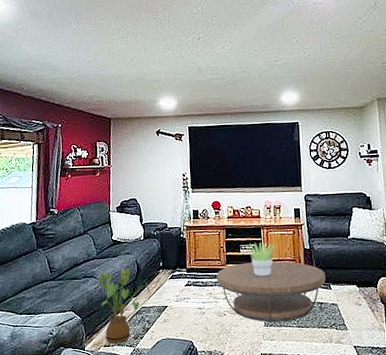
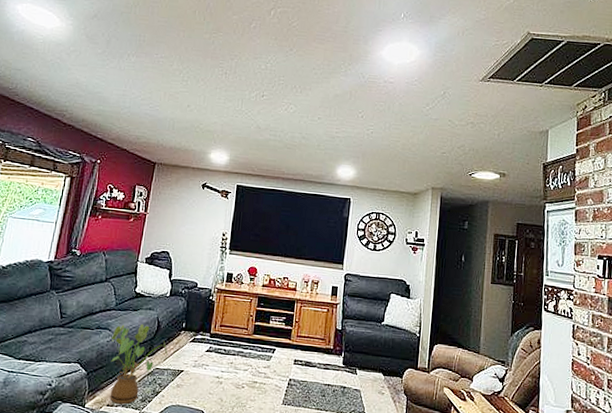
coffee table: present [216,261,326,322] -> none [240,335,353,402]
potted plant: present [246,242,277,277] -> none [276,315,309,353]

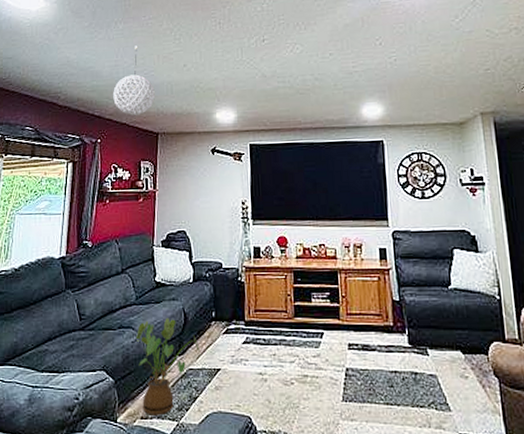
pendant light: none [117,80,158,144] -> present [113,45,155,116]

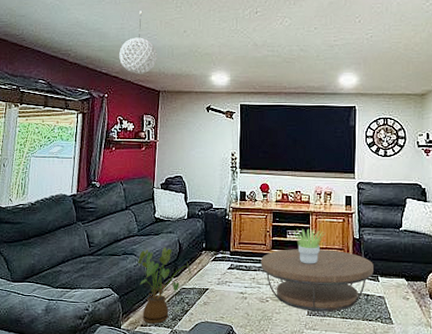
coffee table: none [281,316,421,396] -> present [260,249,373,312]
potted plant: none [318,290,358,335] -> present [293,228,326,264]

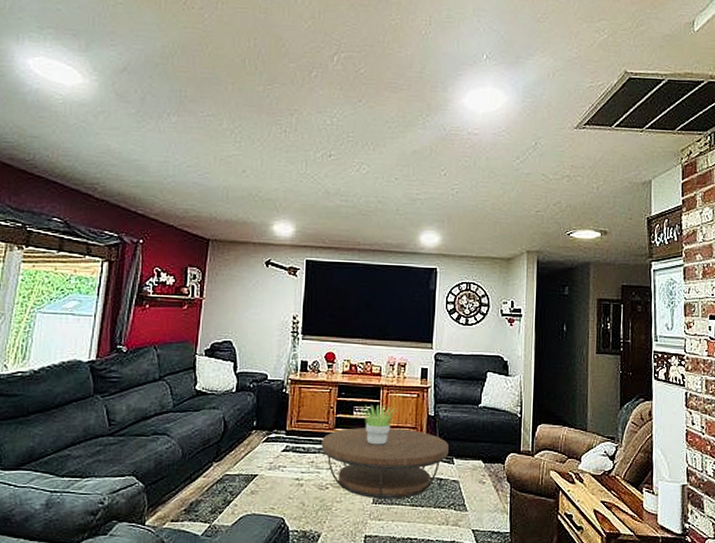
pendant light: present [119,11,157,74] -> none [160,143,208,218]
house plant: present [138,247,192,324] -> none [171,425,238,518]

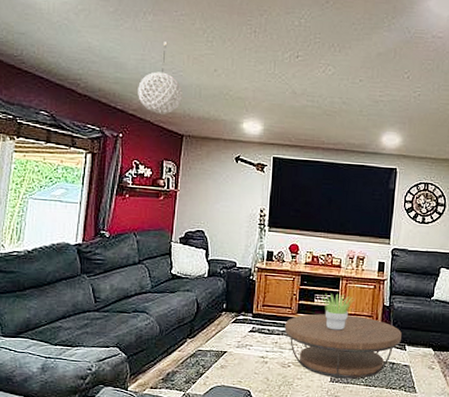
pendant light: none [160,143,208,218] -> present [138,41,182,115]

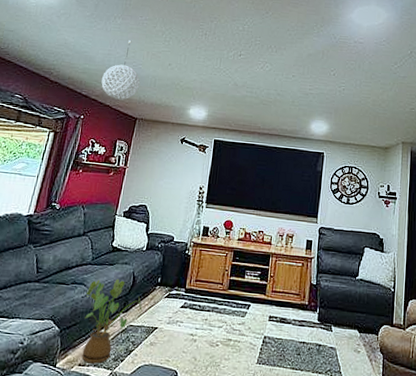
house plant: none [150,306,209,387] -> present [82,279,142,364]
coffee table: present [284,314,402,379] -> none [215,290,328,361]
potted plant: present [321,293,355,331] -> none [251,270,284,309]

